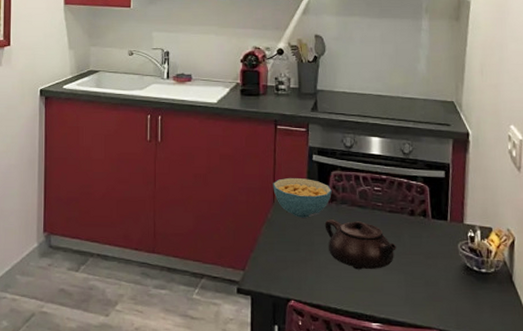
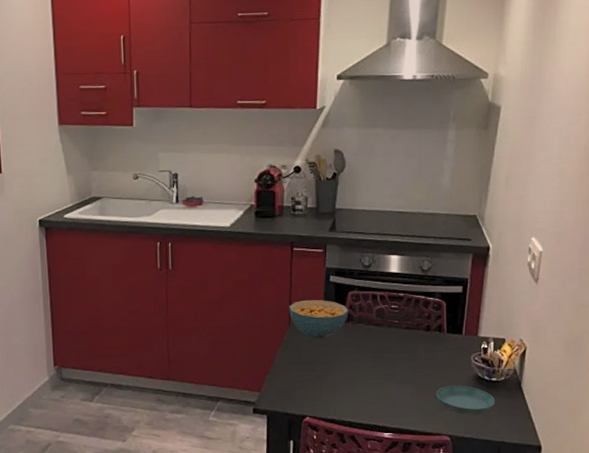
teapot: present [324,219,396,270] -> none [340,339,411,385]
saucer: none [423,274,486,308] -> present [435,385,495,414]

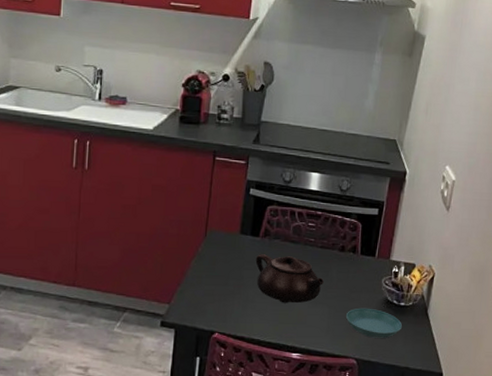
cereal bowl: present [289,299,349,339] -> none [206,211,266,252]
teapot: none [340,339,411,385] -> present [255,254,324,303]

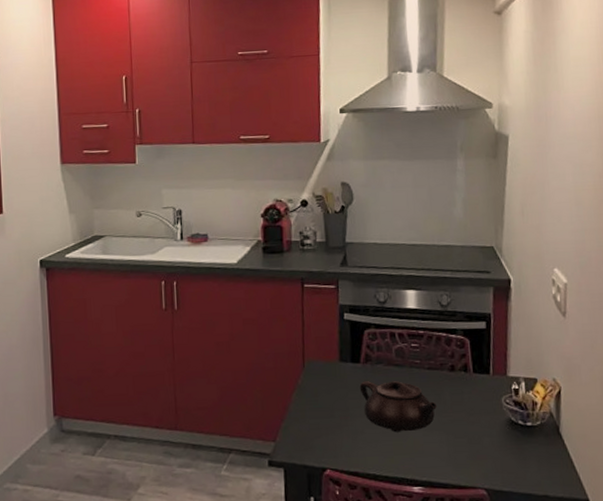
saucer: present [345,308,402,338] -> none [466,431,532,464]

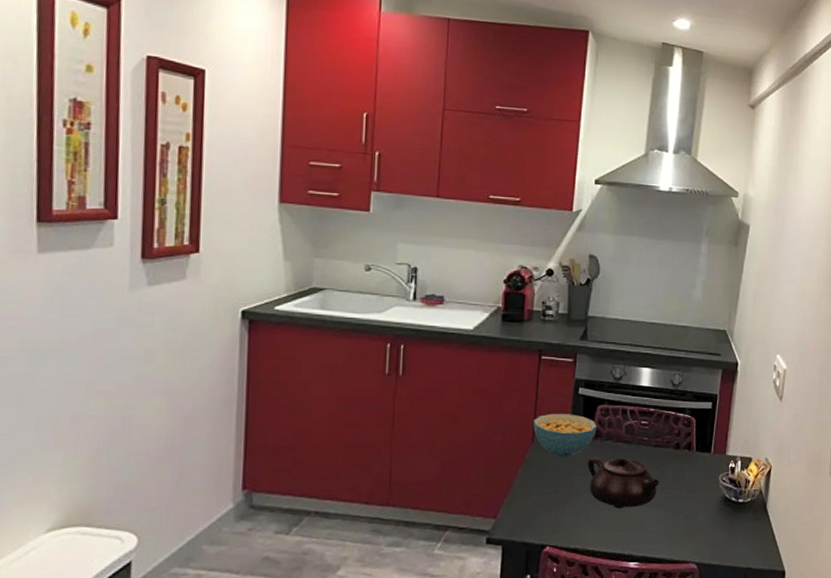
cereal bowl: none [302,339,366,382] -> present [533,413,597,457]

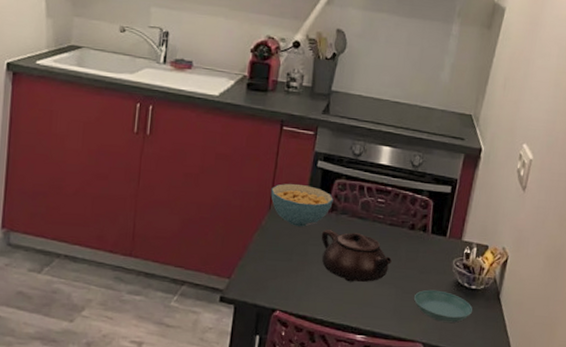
saucer: none [683,507,741,539] -> present [413,289,472,323]

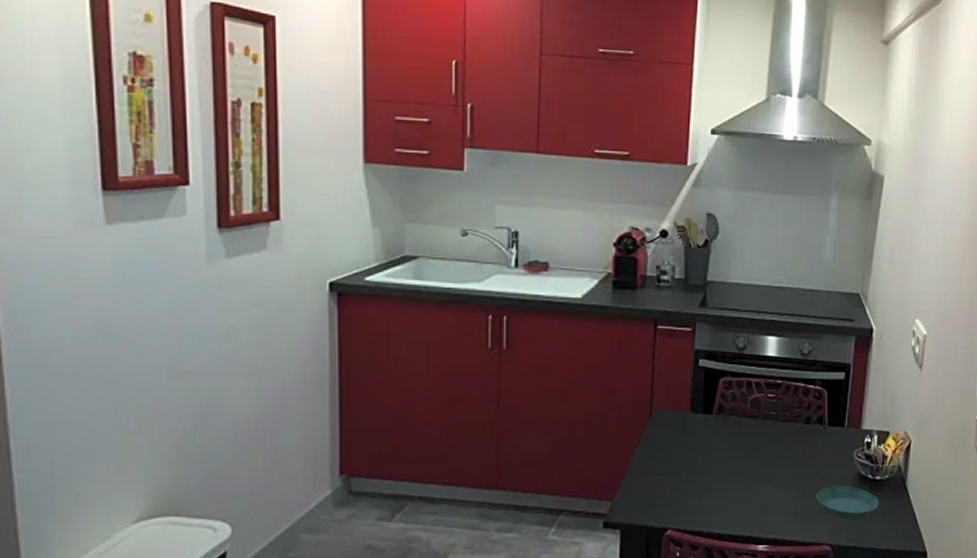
cereal bowl: present [271,183,333,227] -> none [650,387,720,434]
teapot: present [321,229,392,282] -> none [710,434,789,489]

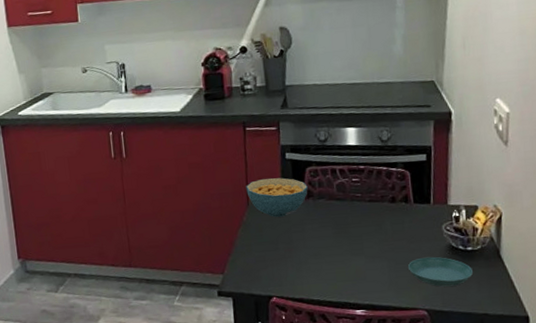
cereal bowl: none [650,387,720,434] -> present [246,177,308,217]

